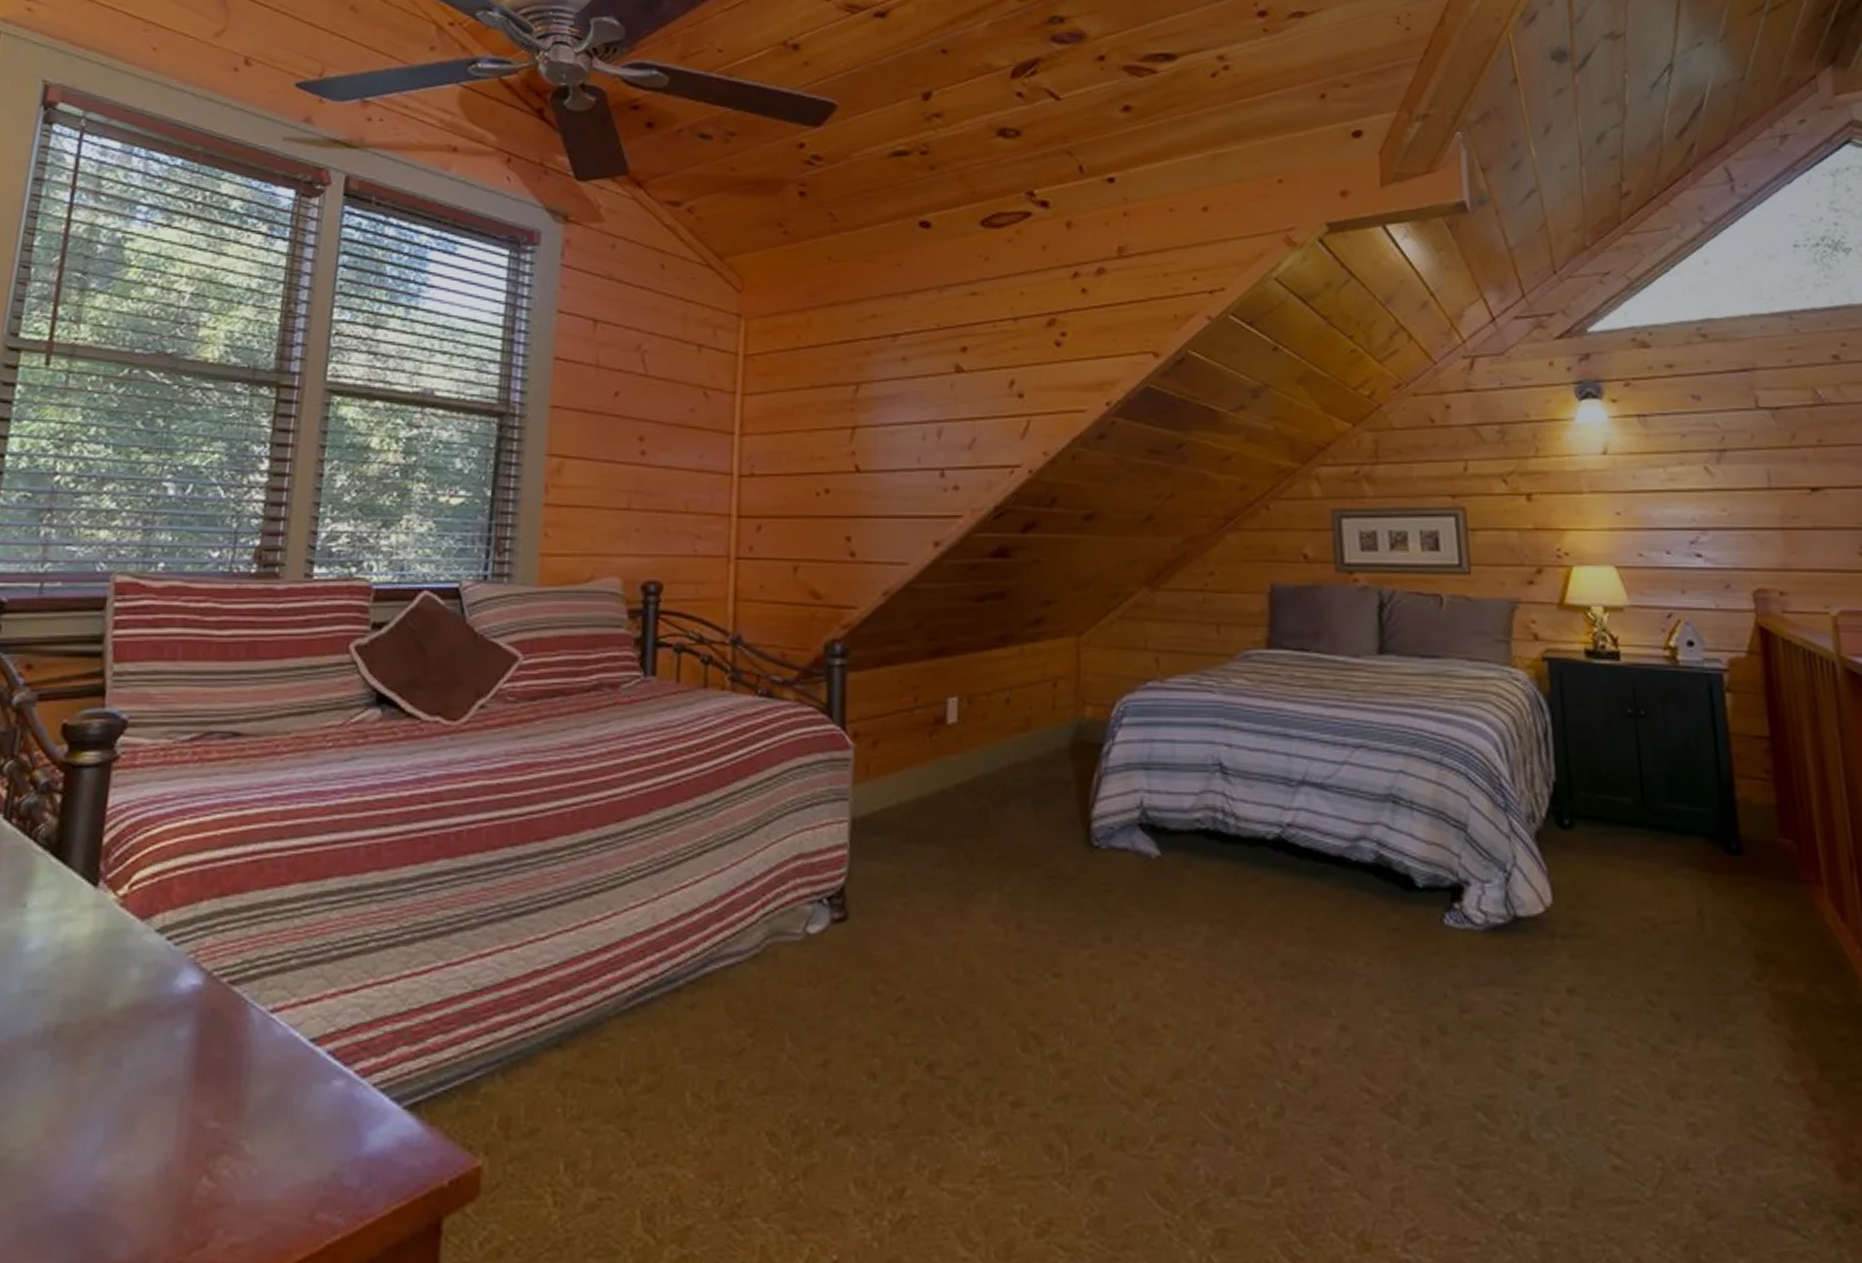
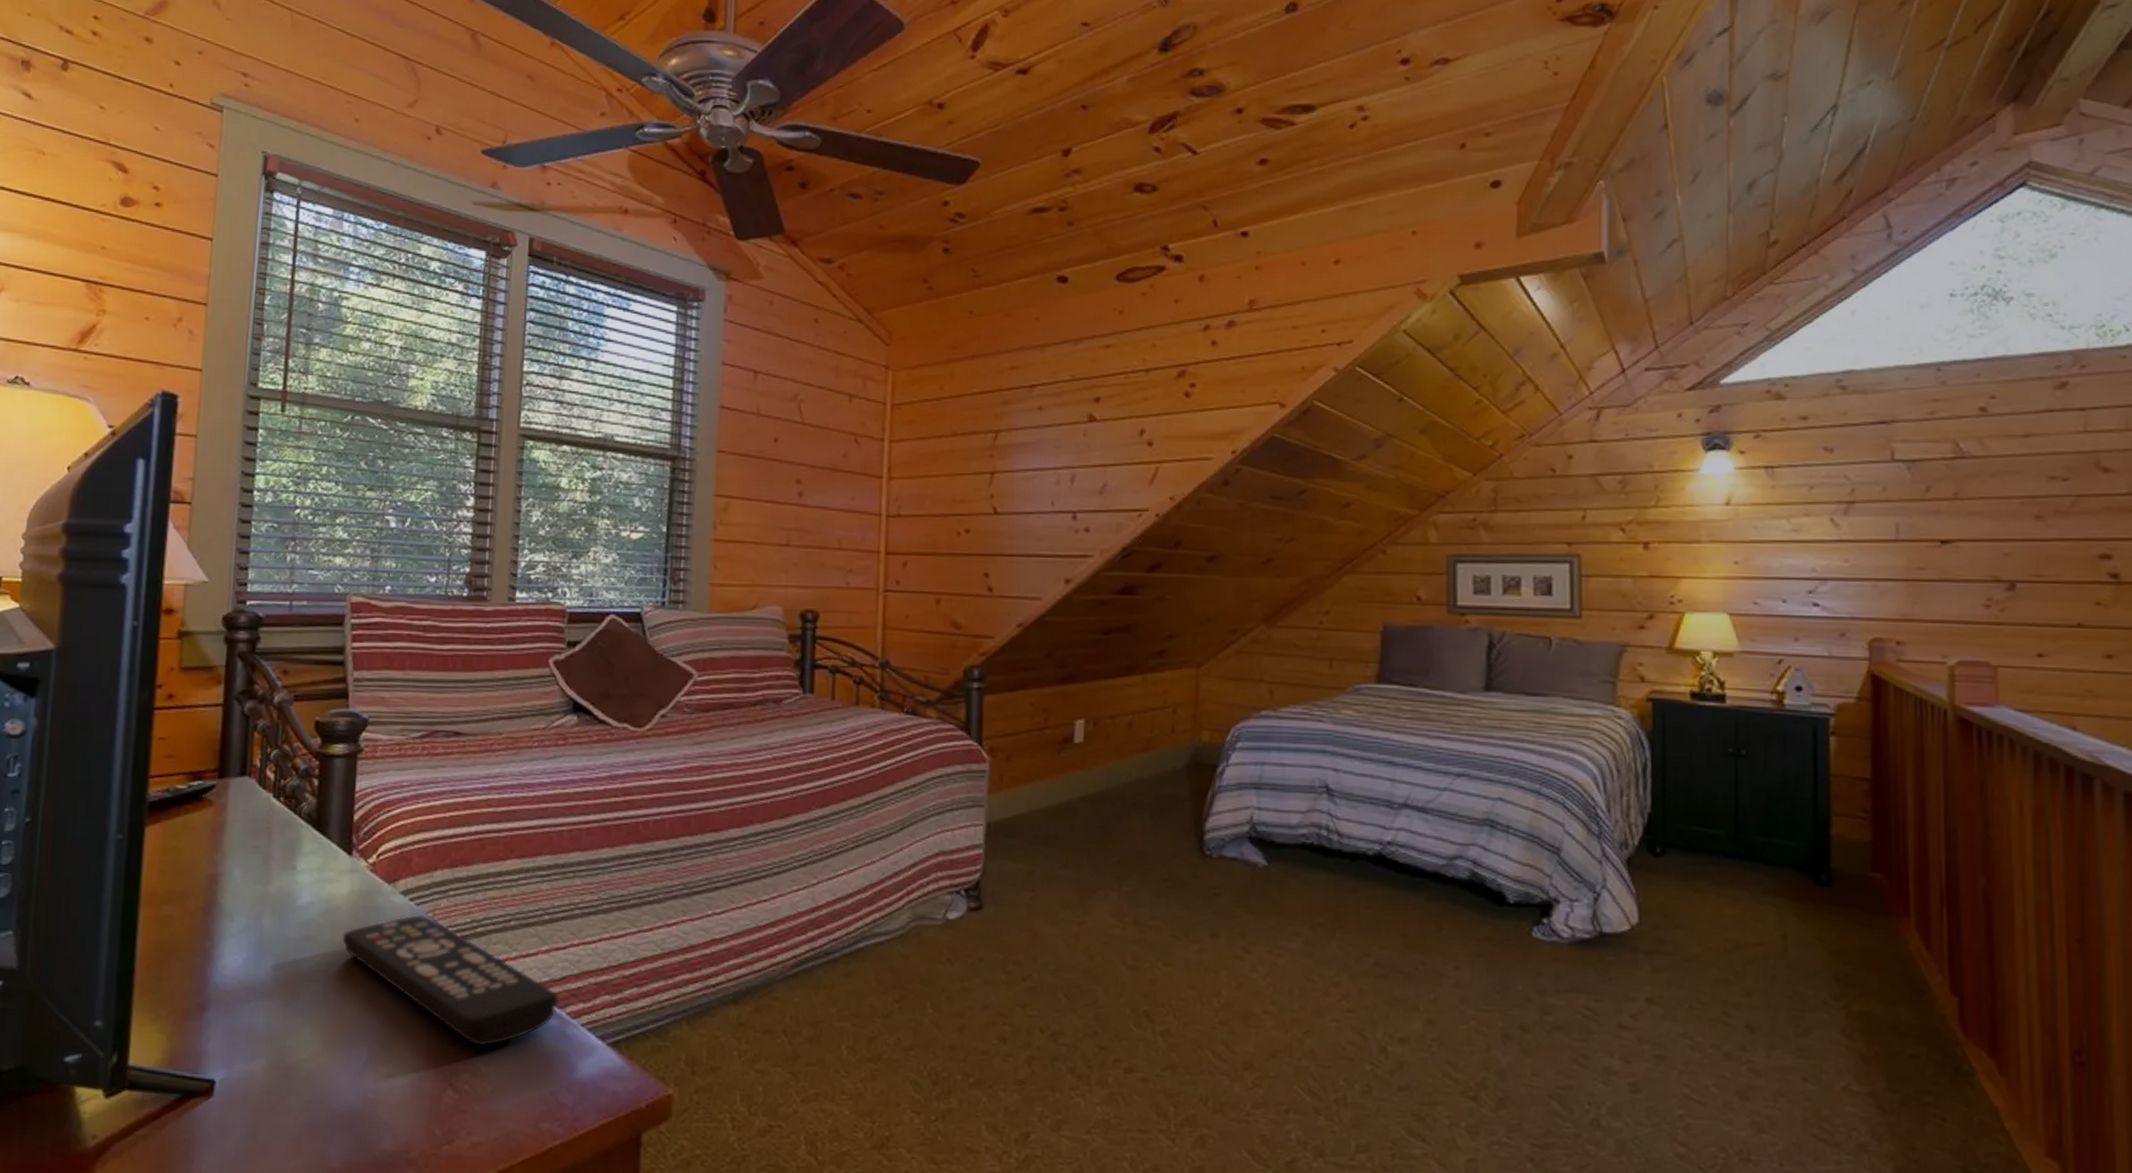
remote control: none [79,956,346,1119] -> present [342,914,559,1046]

